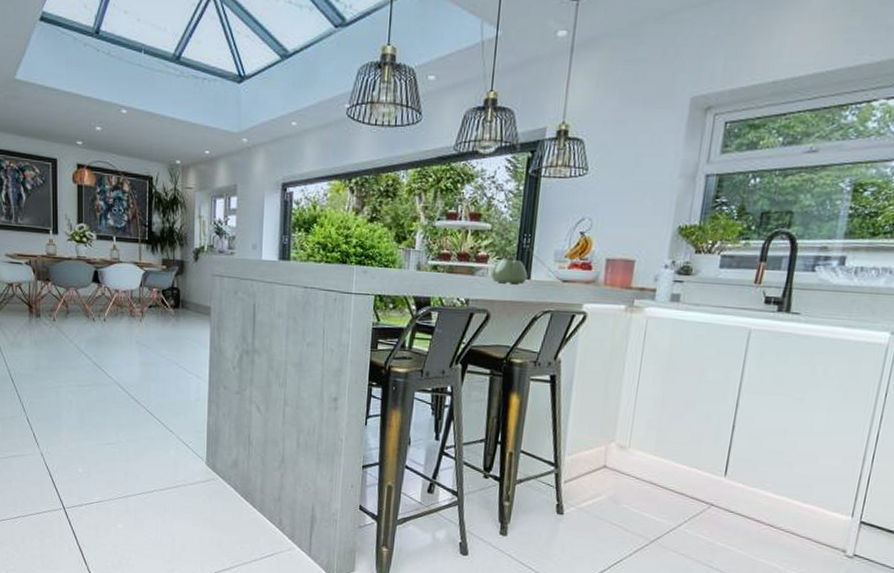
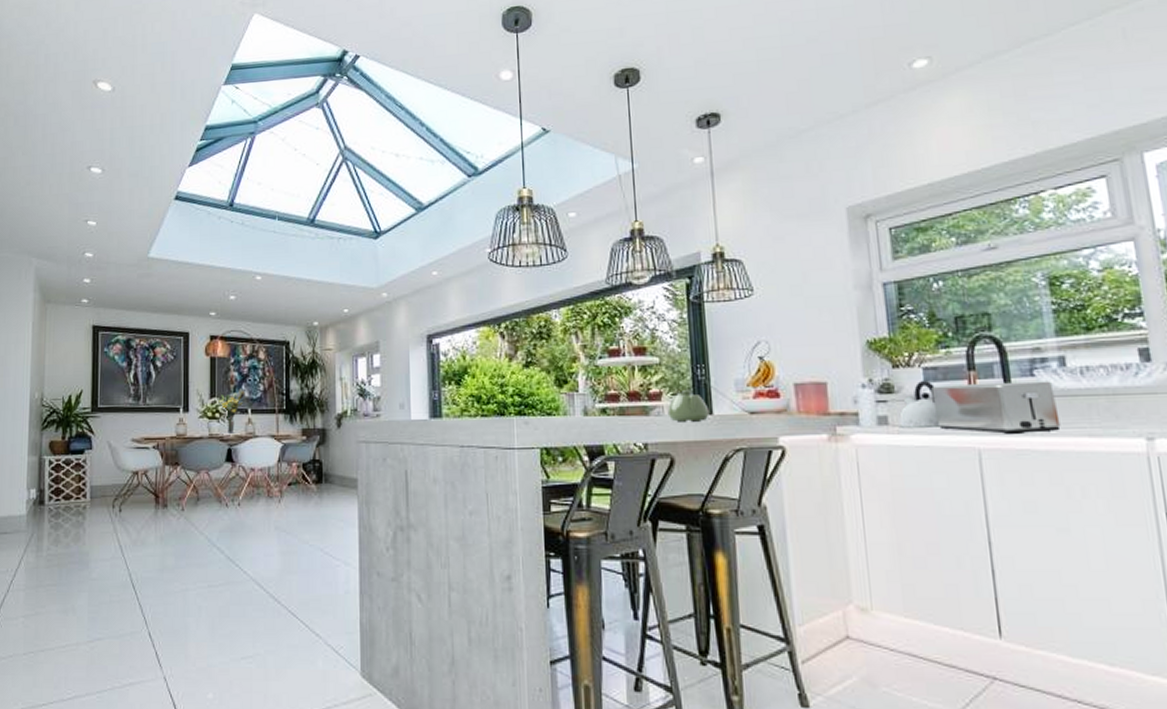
bouquet: none [82,217,111,259] -> present [214,388,245,435]
kettle: none [687,267,727,309] -> present [898,381,941,430]
toaster: none [720,272,828,320] -> present [931,381,1061,434]

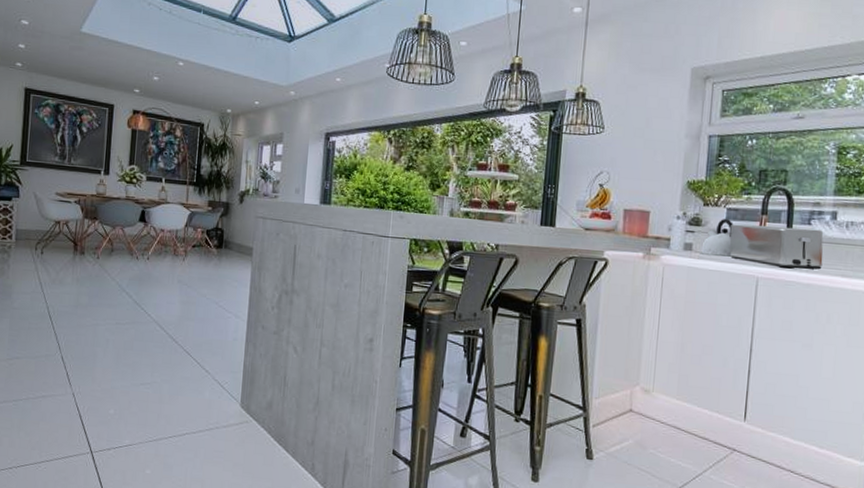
bouquet: present [214,388,245,435] -> none [133,159,161,199]
teapot: present [667,390,710,424] -> none [518,205,553,233]

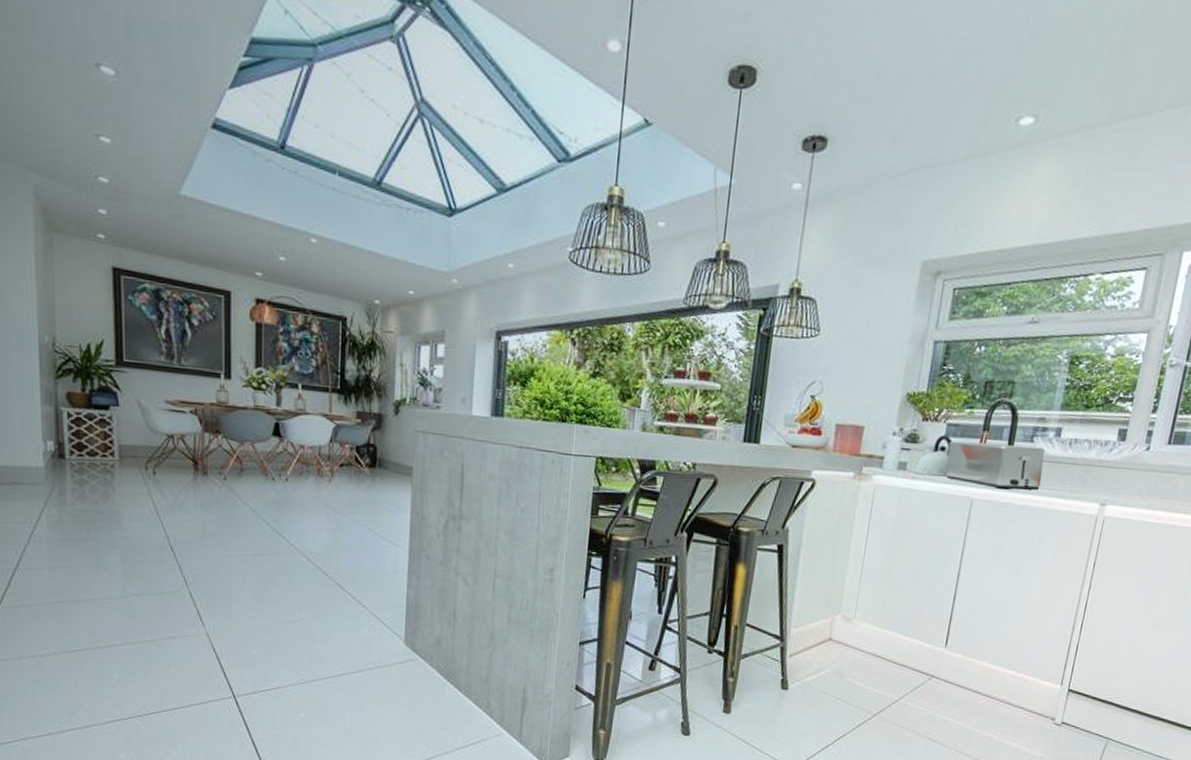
bouquet: none [133,159,161,199] -> present [260,361,296,409]

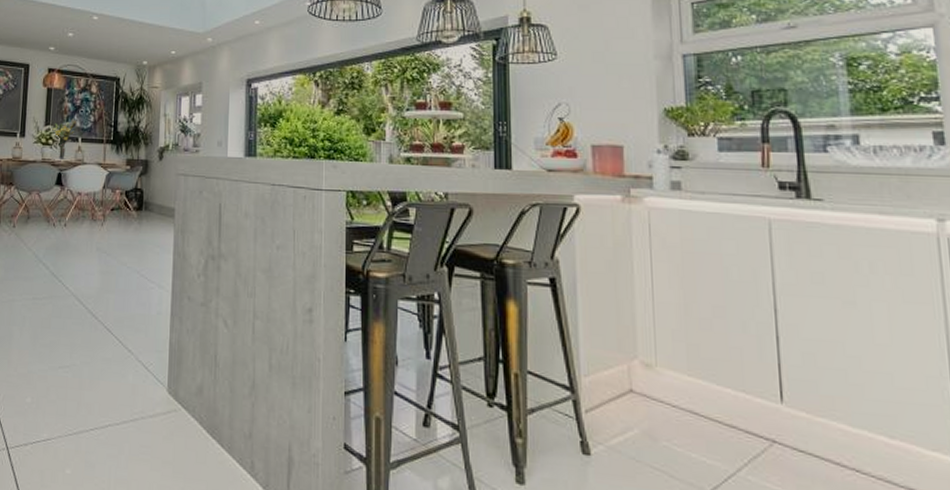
kettle: present [914,435,952,478] -> none [691,150,733,197]
toaster: present [945,441,1045,491] -> none [725,155,852,207]

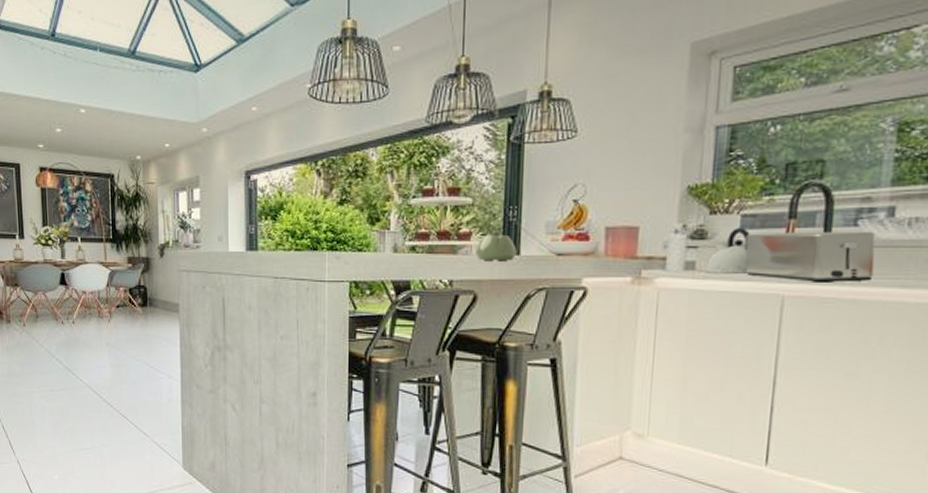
teapot: none [468,145,509,177] -> present [475,231,517,263]
kettle: none [691,150,733,197] -> present [705,228,750,275]
toaster: none [725,155,852,207] -> present [745,231,876,283]

